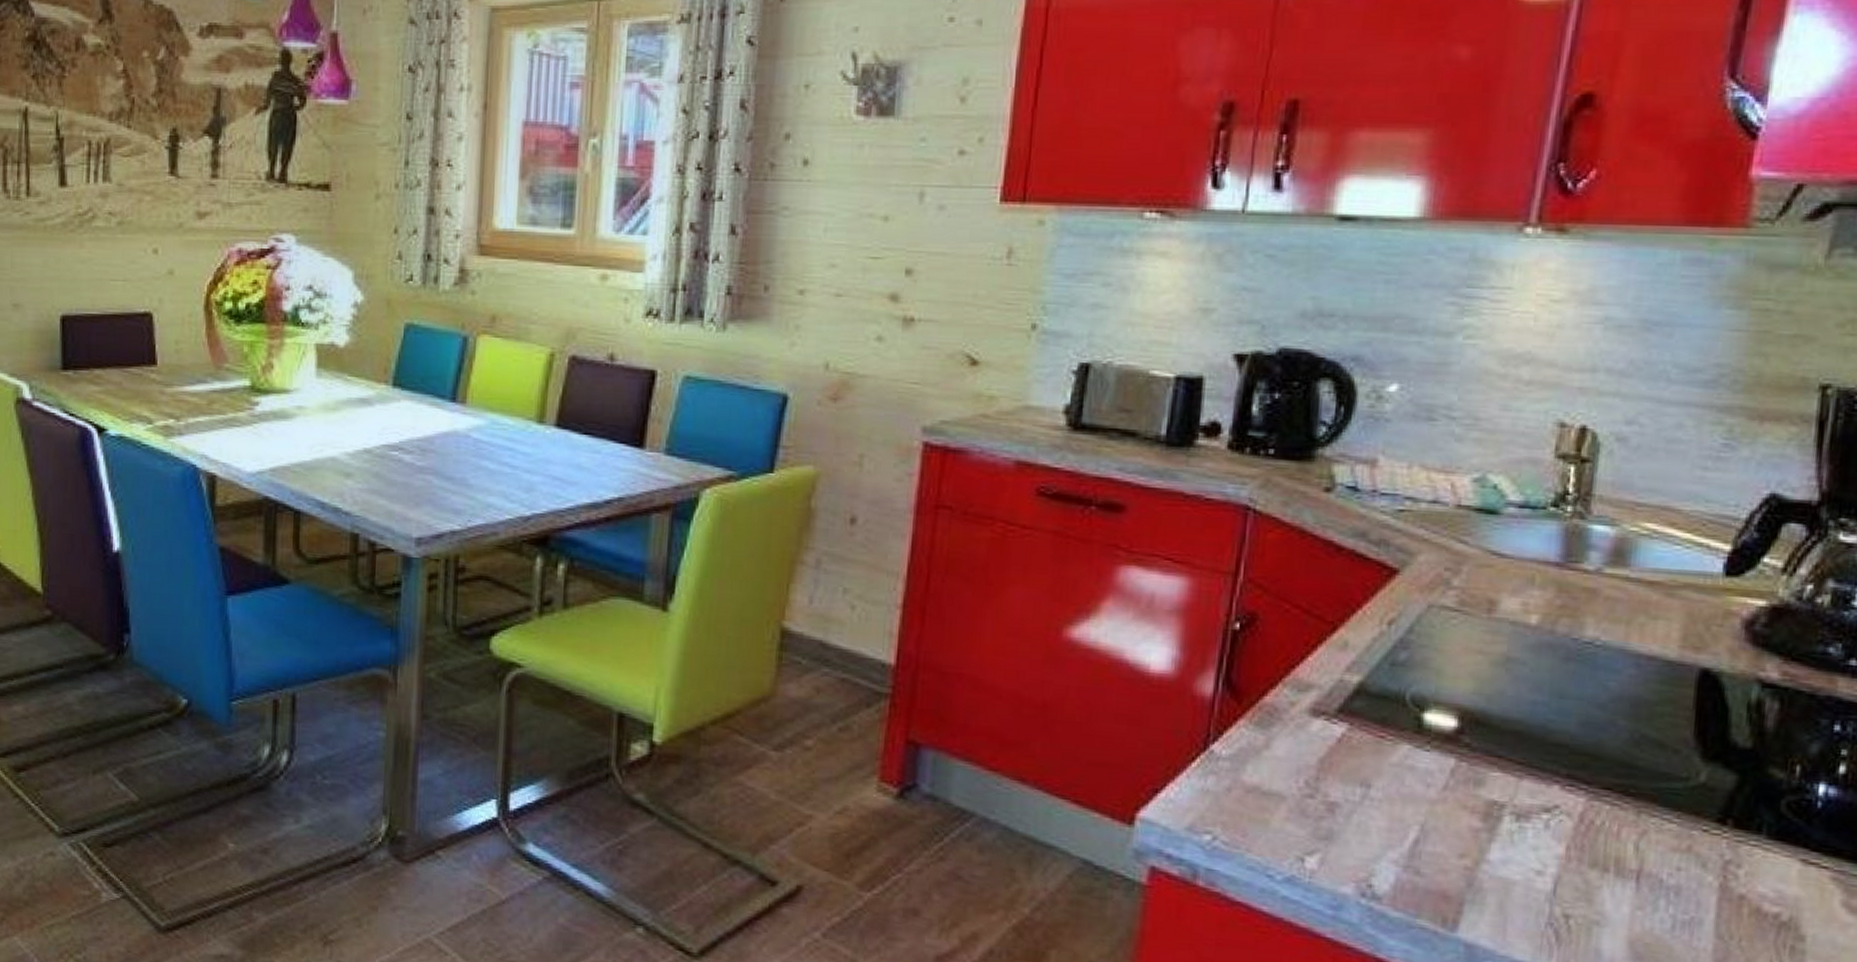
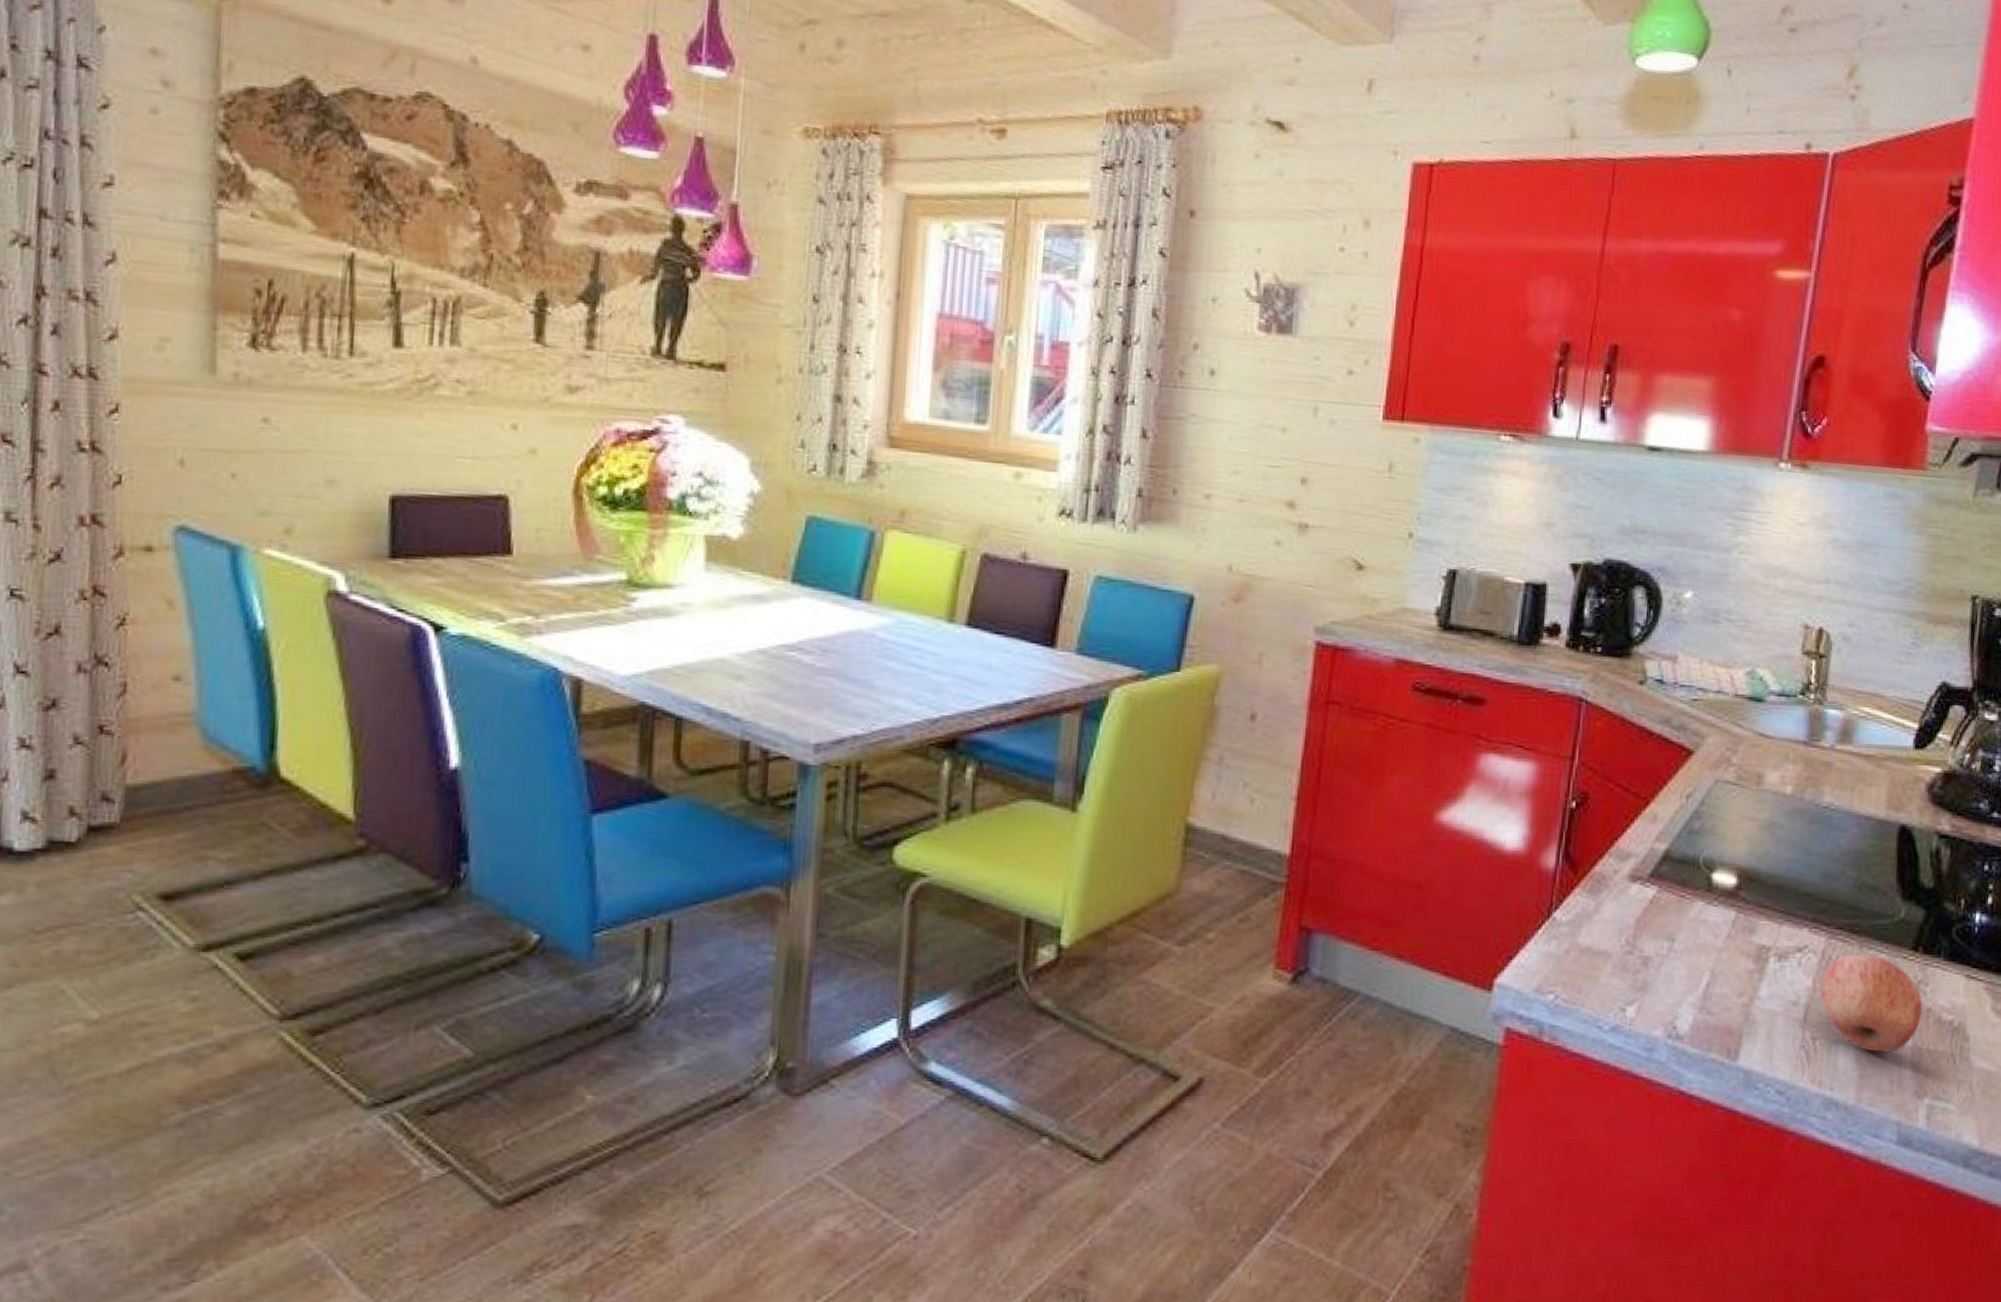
fruit: none [1577,820,1732,943] -> present [1820,954,1923,1052]

